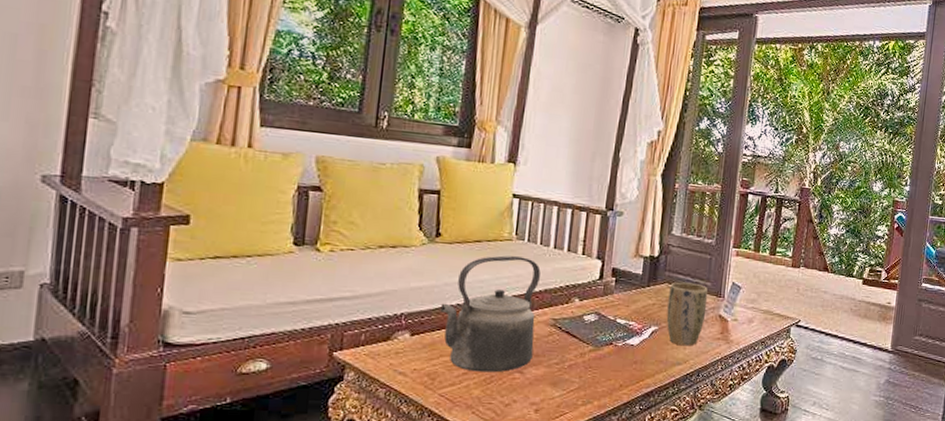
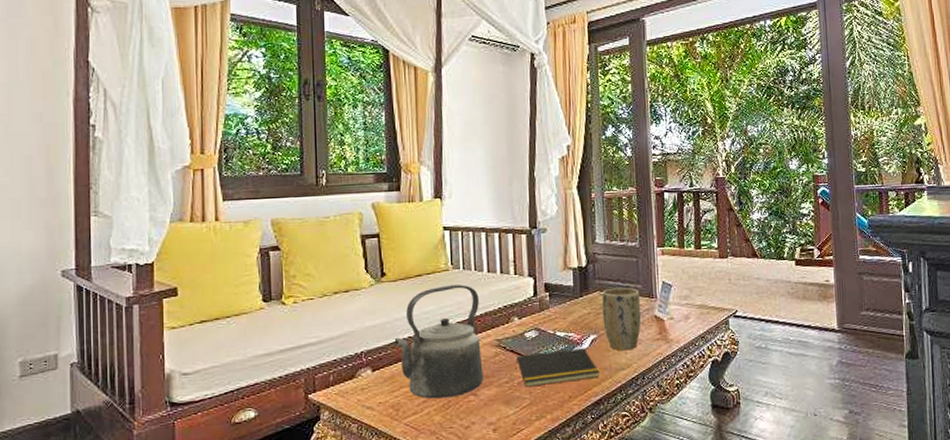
notepad: none [569,337,655,371] -> present [515,348,599,387]

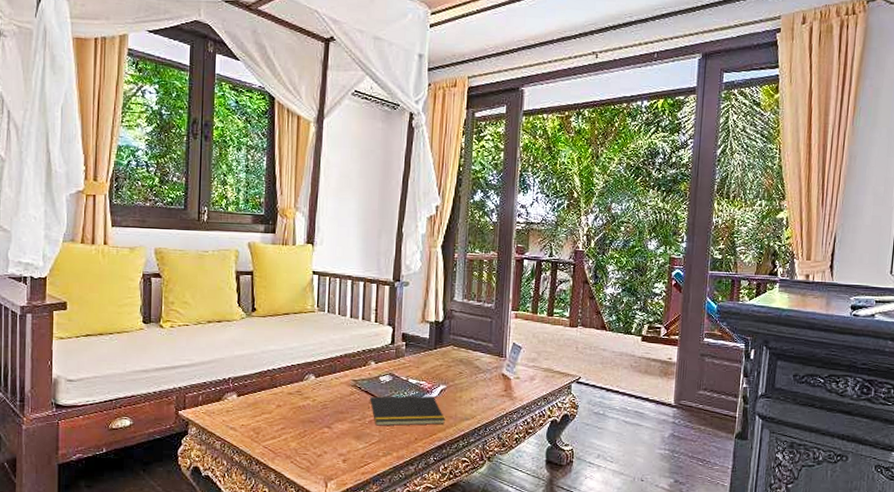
kettle: present [394,285,483,399] -> none [259,326,340,428]
plant pot: present [602,287,642,351] -> none [453,344,491,403]

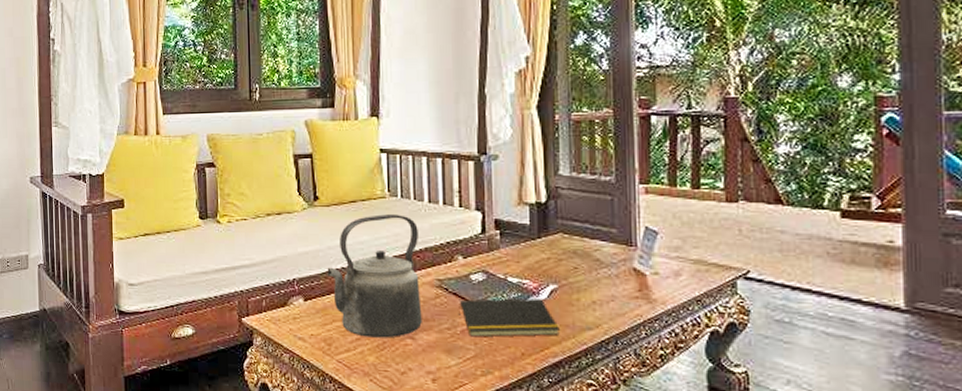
kettle: none [259,326,340,428] -> present [327,214,422,338]

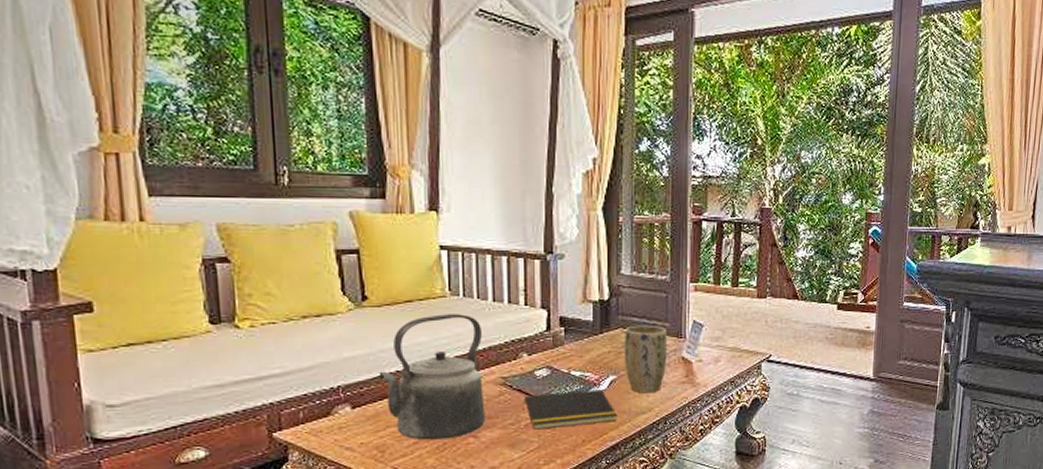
plant pot: none [565,230,616,307] -> present [625,325,668,394]

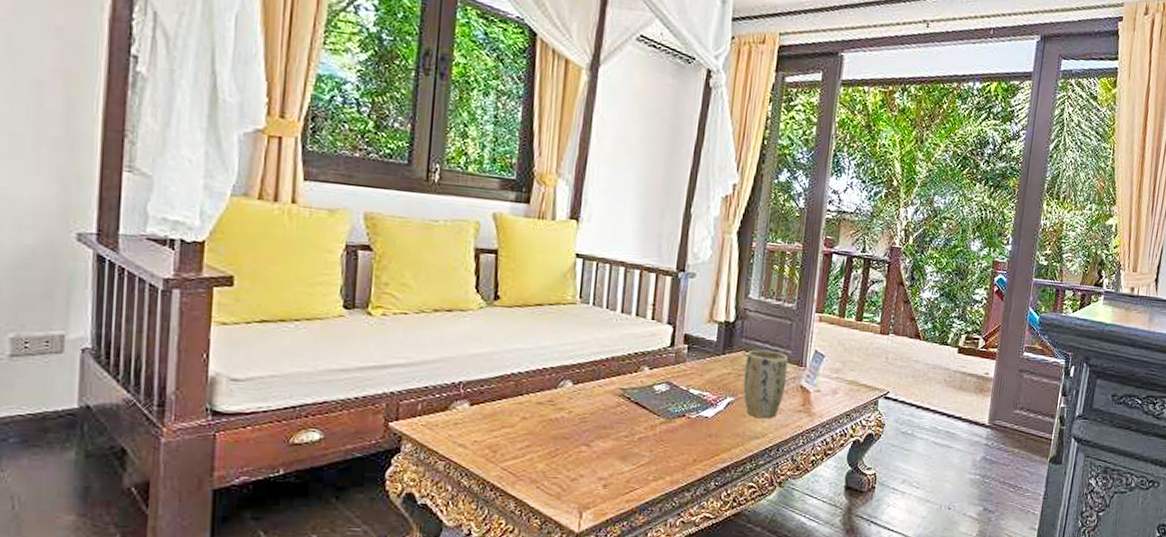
kettle: present [379,314,485,440] -> none [500,320,607,445]
notepad: present [523,389,617,430] -> none [638,408,731,445]

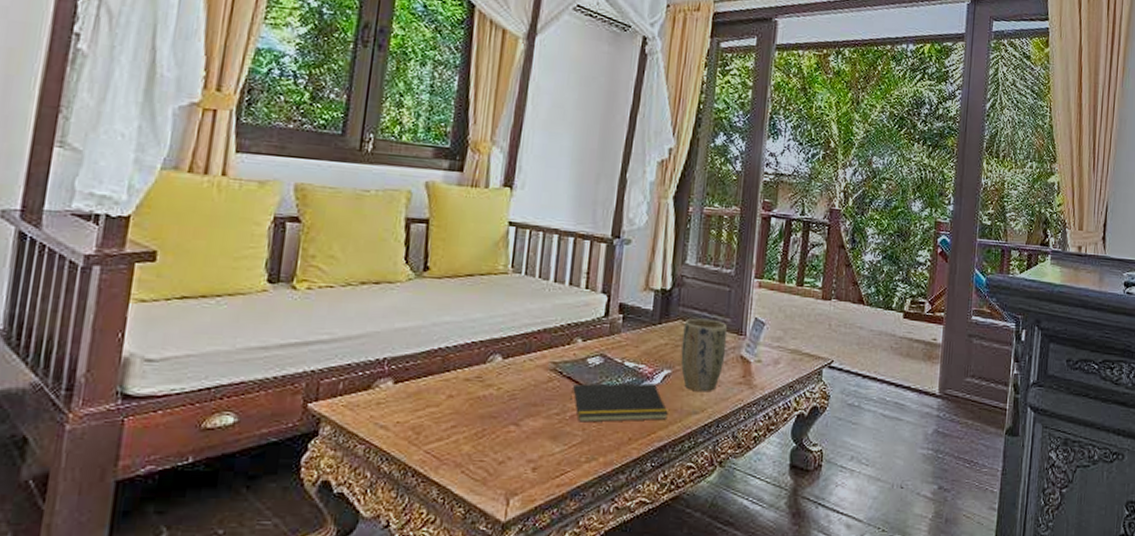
notepad: none [638,408,731,445] -> present [570,383,668,423]

